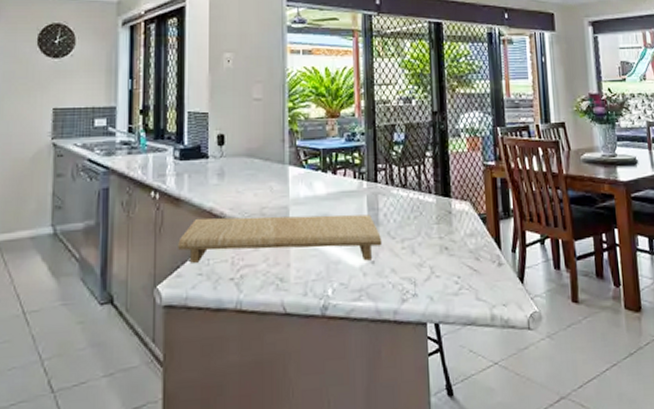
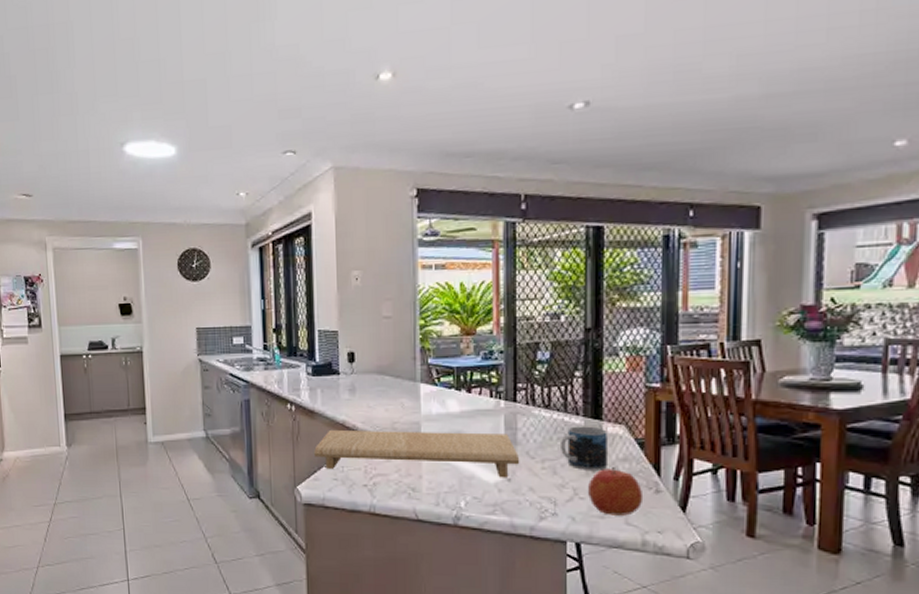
mug: none [417,203,457,248] -> present [561,426,607,470]
apple: none [443,243,489,292] -> present [588,467,644,516]

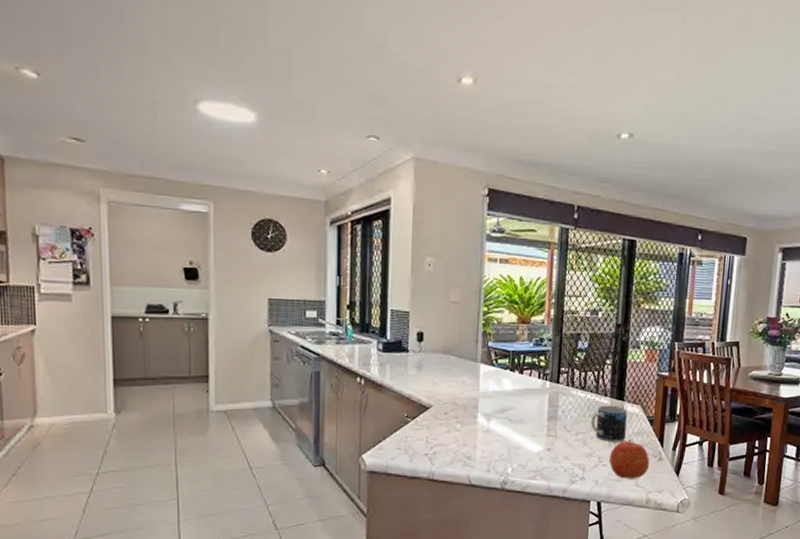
cutting board: present [314,429,520,478] -> none [380,402,559,448]

